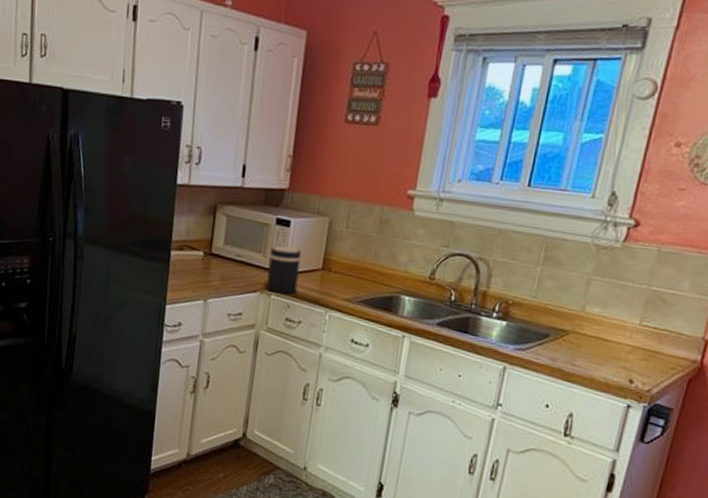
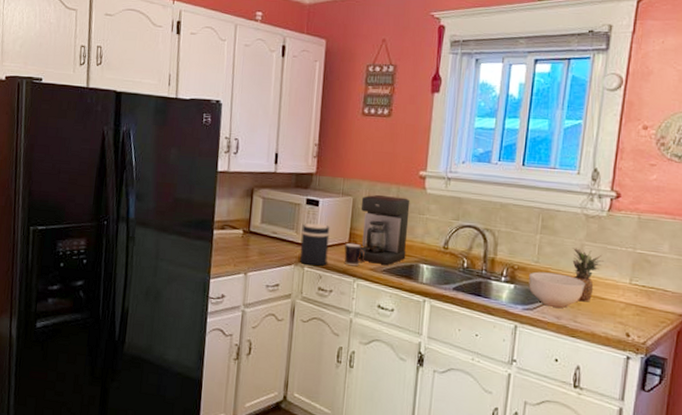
mug: none [316,269,340,296] -> present [344,242,366,266]
coffee maker: none [332,216,395,295] -> present [359,195,410,265]
bowl: none [523,308,589,349] -> present [528,271,586,308]
fruit: none [576,282,614,344] -> present [572,247,605,302]

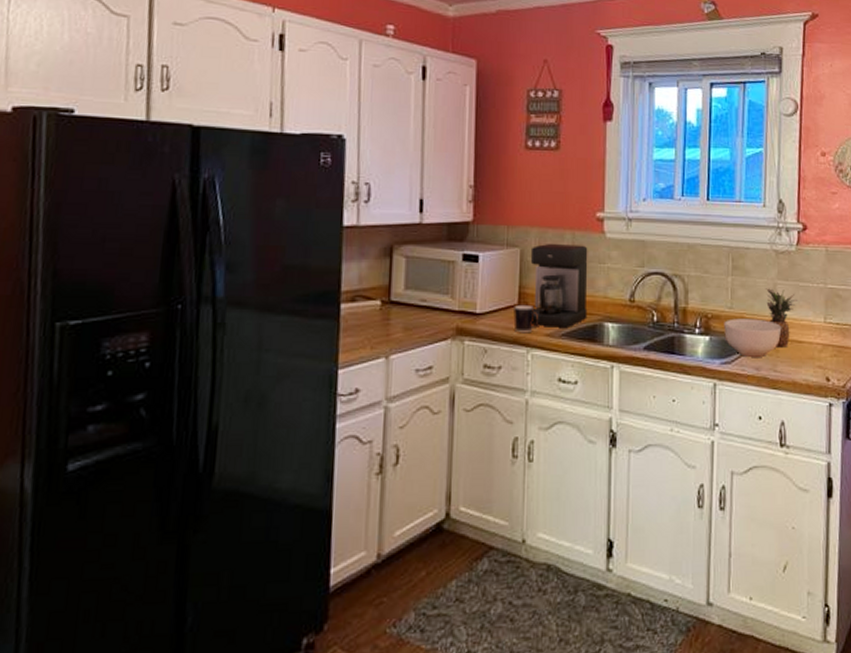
cylinder: present [300,223,330,266] -> none [458,284,494,338]

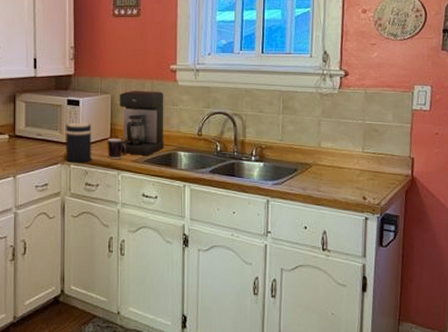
cylinder: none [458,284,494,338] -> present [65,122,92,163]
bowl: present [724,318,782,357] -> none [276,149,325,179]
fruit: present [764,288,799,348] -> none [310,124,340,172]

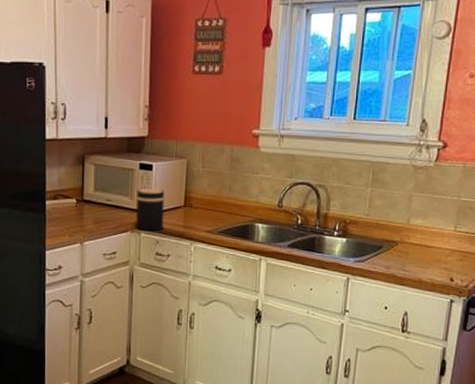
mug: present [107,138,127,160] -> none [180,206,201,230]
coffee maker: present [119,91,164,155] -> none [195,156,244,226]

